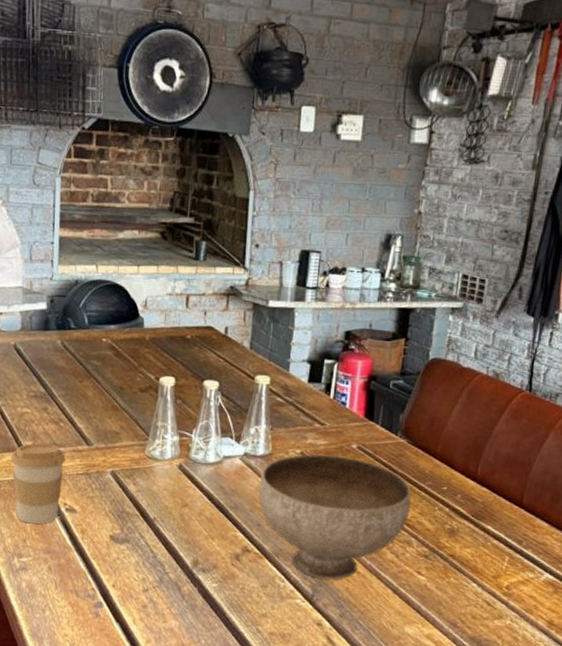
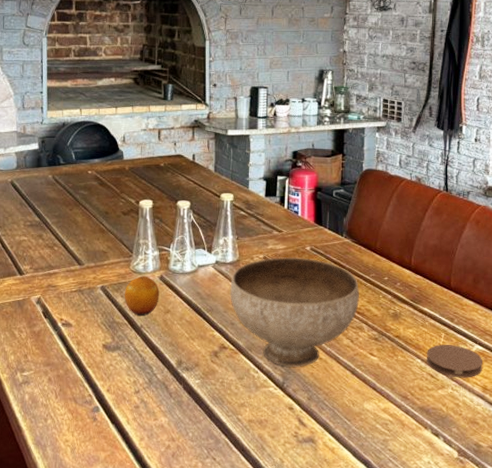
coffee cup: present [11,443,66,525] -> none [11,267,60,340]
fruit: none [136,462,177,508] -> present [124,275,159,317]
coaster: none [483,569,552,610] -> present [426,345,482,378]

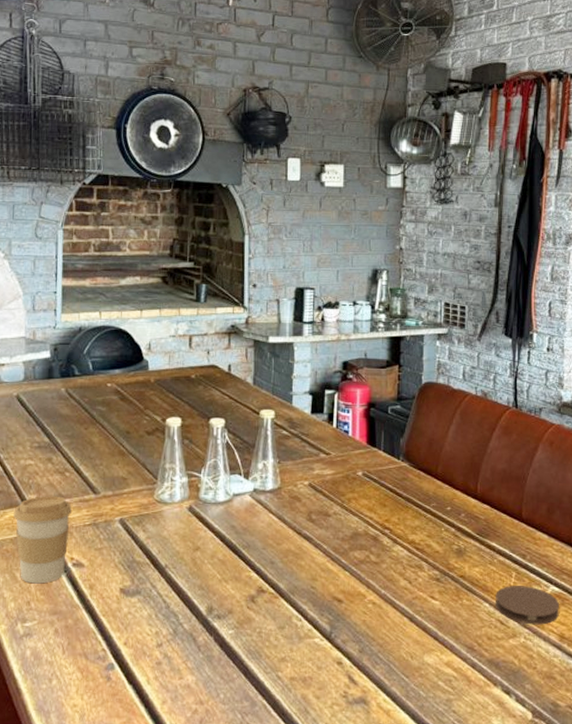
coffee cup: none [11,267,60,340] -> present [13,496,72,584]
fruit: present [124,275,159,317] -> none [146,506,188,555]
bowl: present [230,256,359,367] -> none [270,483,418,613]

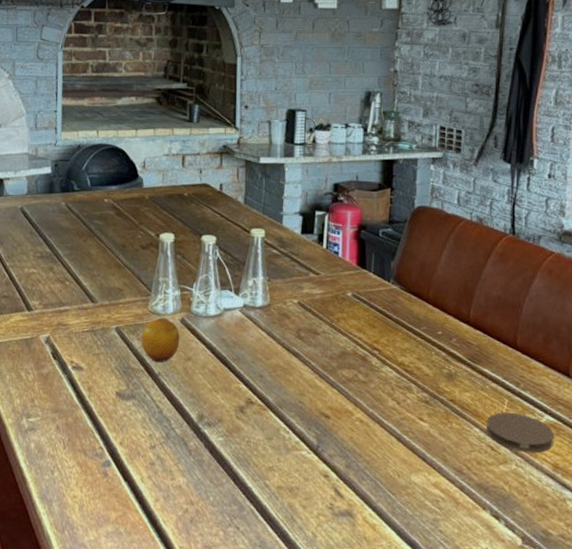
coffee cup: present [13,496,72,584] -> none [18,302,71,384]
fruit: none [146,506,188,555] -> present [140,317,180,363]

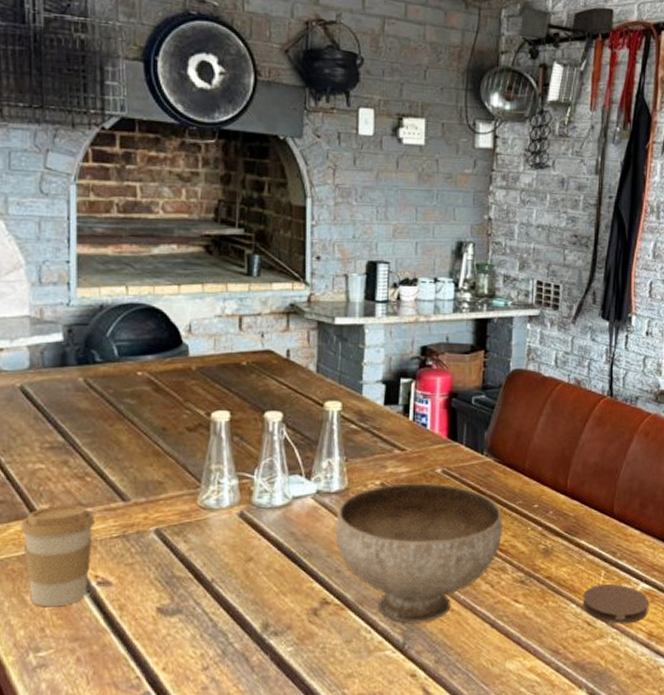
coffee cup: none [18,302,71,384] -> present [20,505,95,607]
fruit: present [140,317,180,363] -> none [188,512,238,568]
bowl: none [259,303,408,429] -> present [335,482,502,623]

